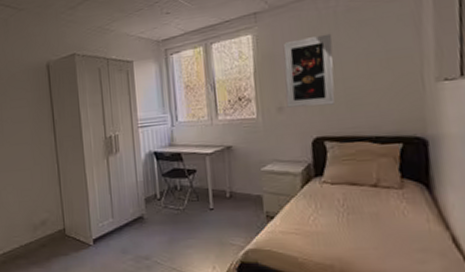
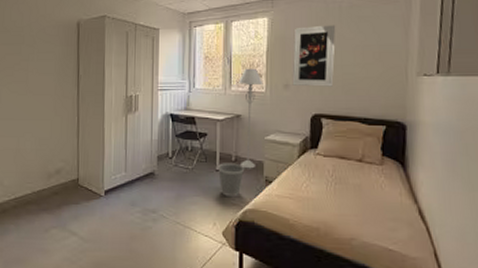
wastebasket: none [212,199,242,238] -> present [218,163,245,198]
floor lamp: none [225,92,254,205] -> present [238,68,264,169]

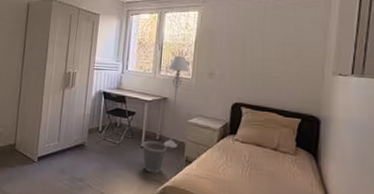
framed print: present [292,24,336,87] -> none [216,22,260,79]

